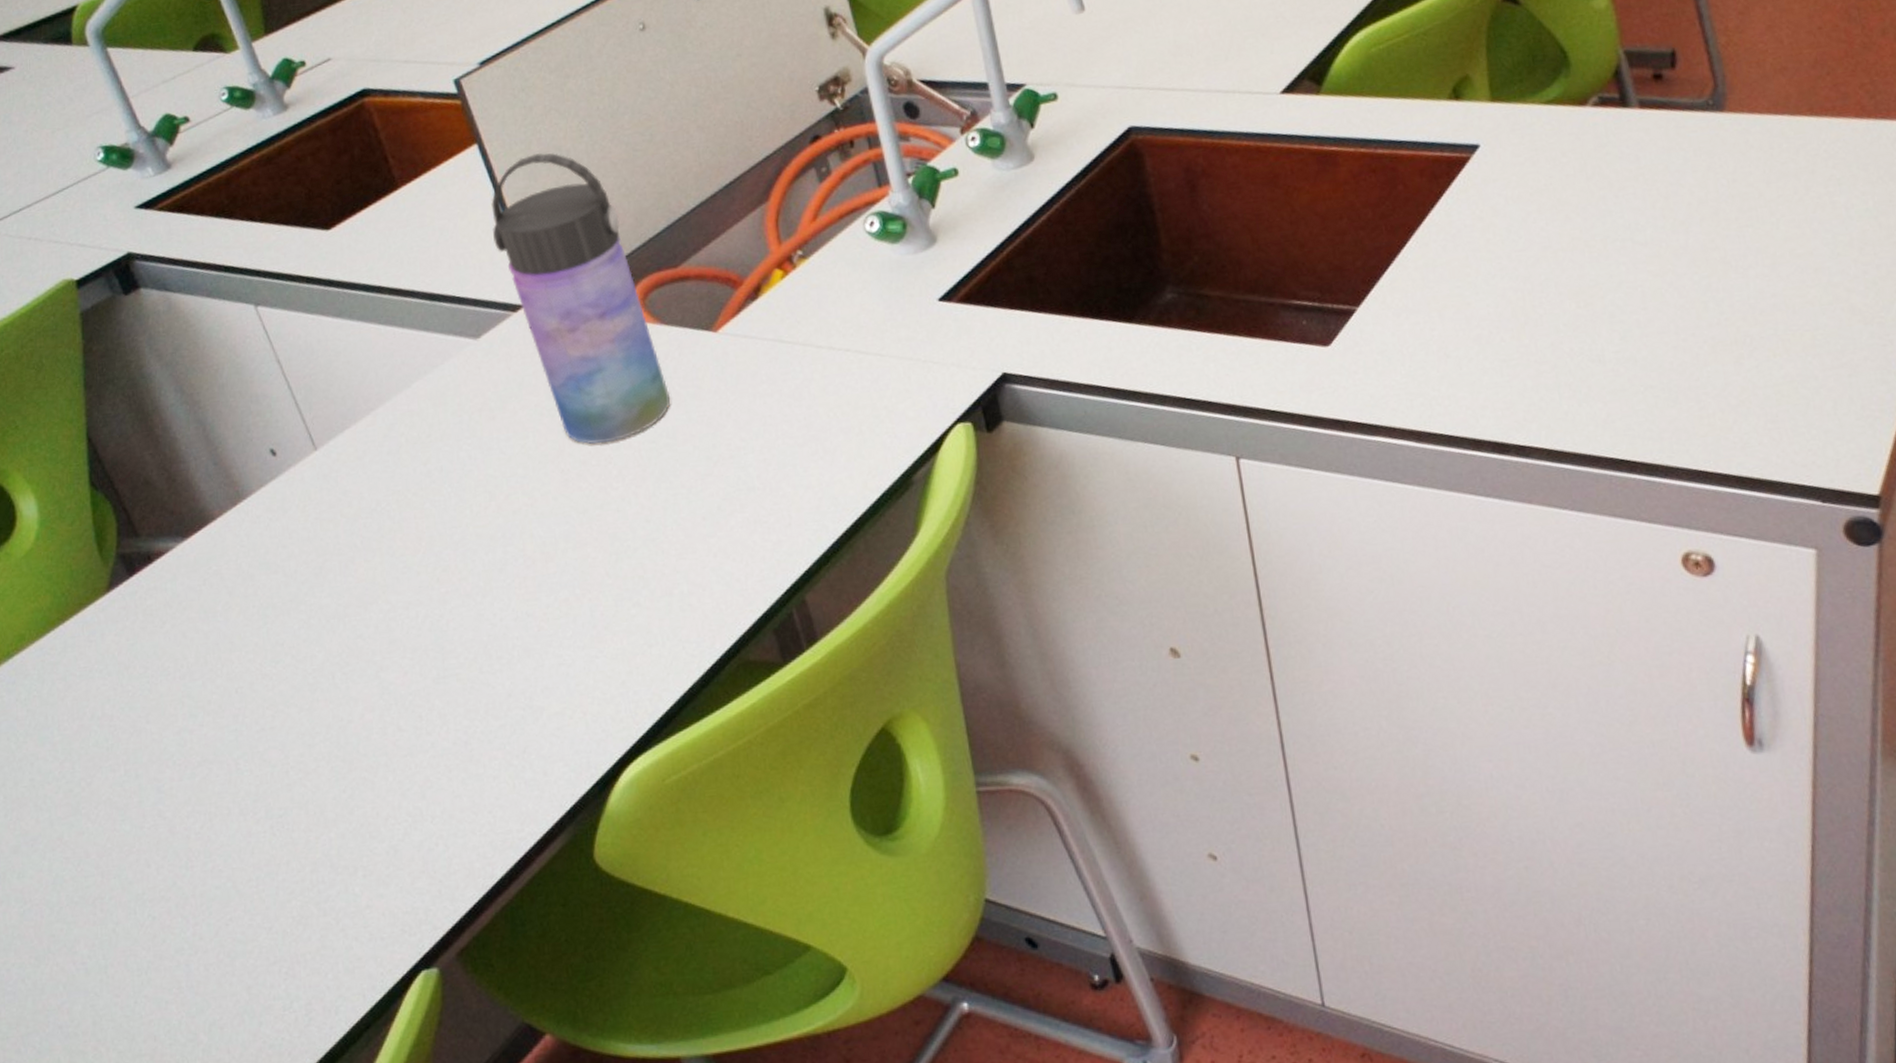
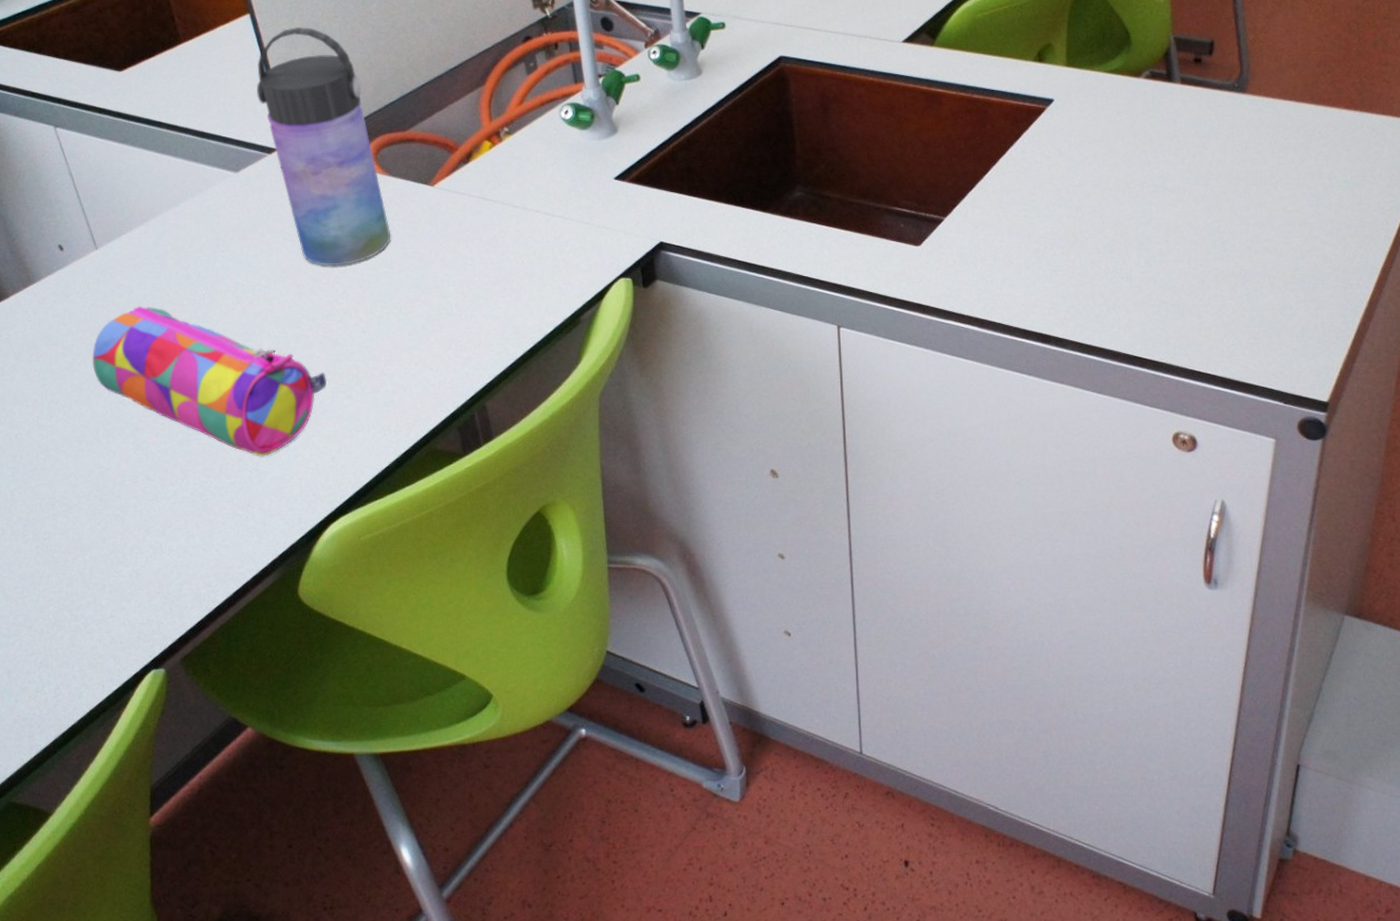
pencil case: none [320,514,608,690] -> present [92,305,327,458]

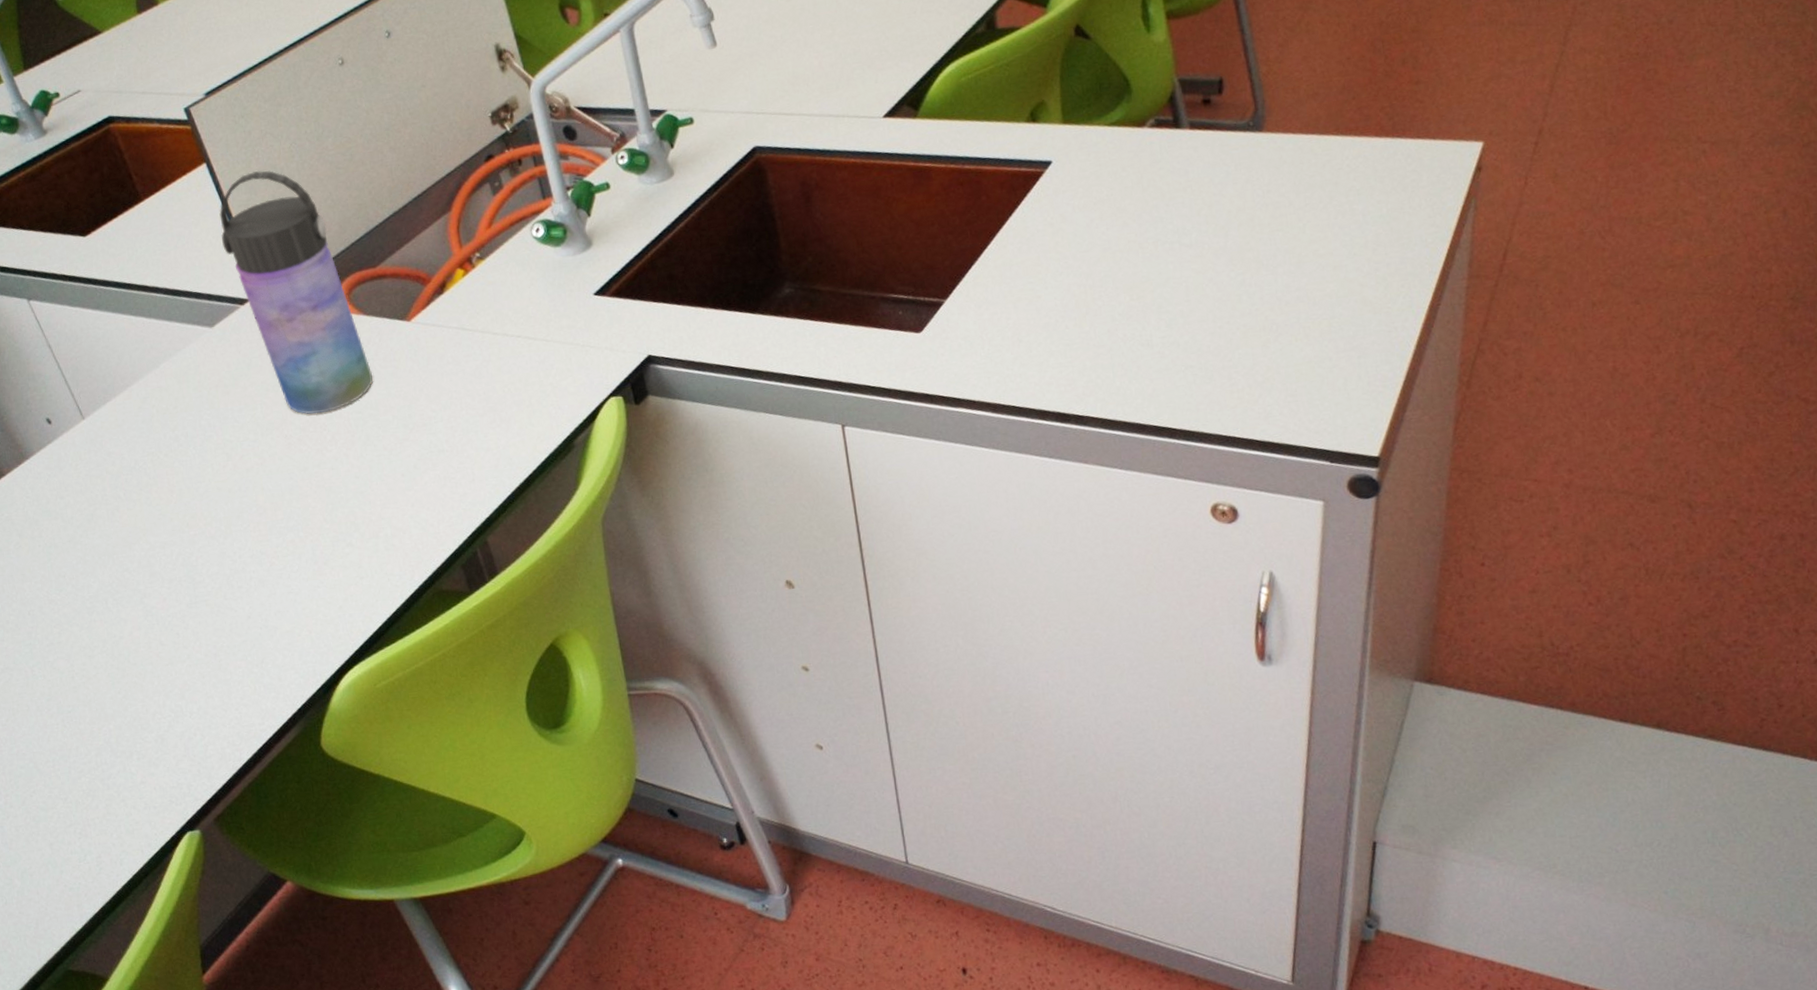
pencil case: present [92,305,327,458] -> none [92,471,326,613]

